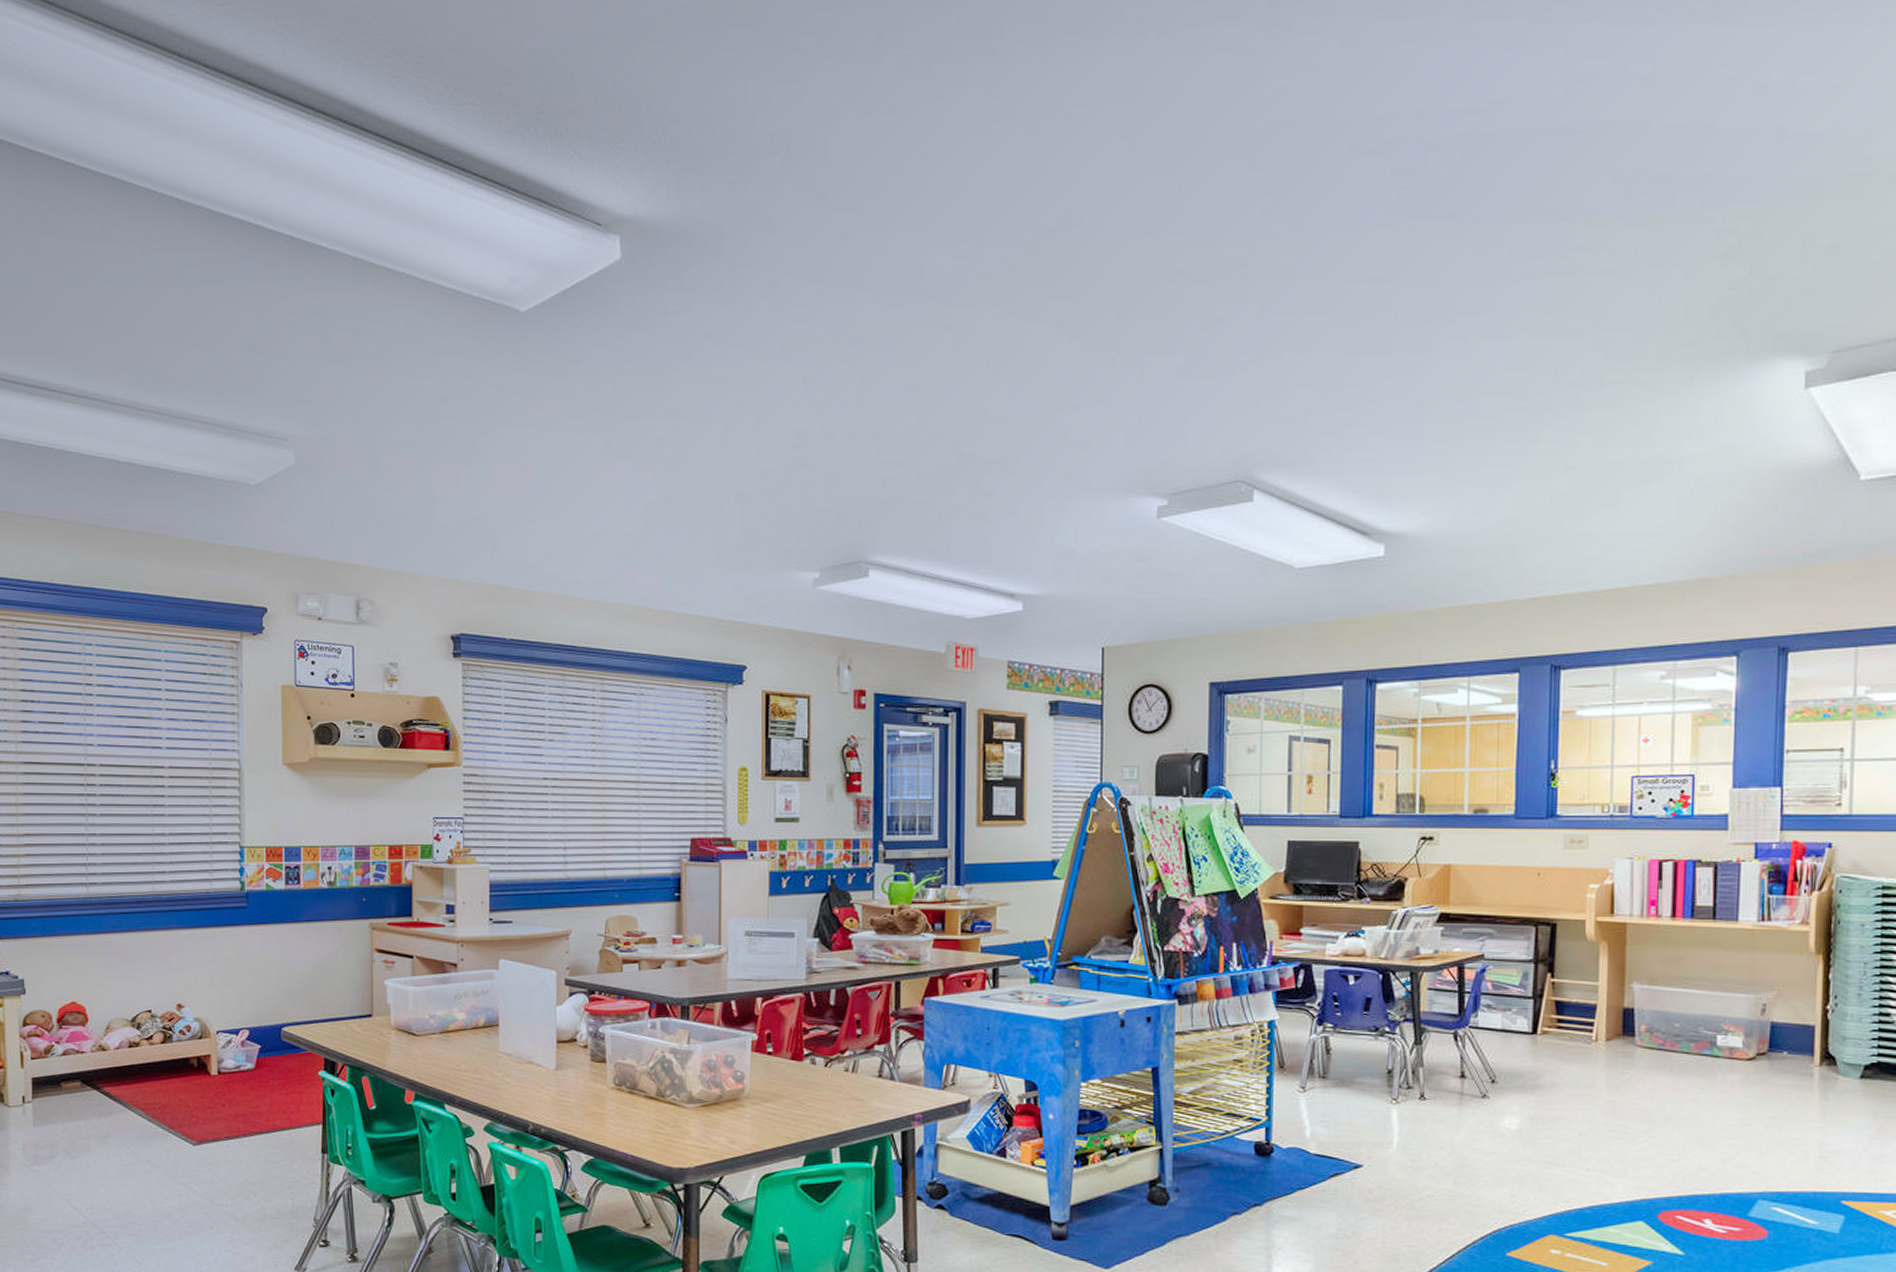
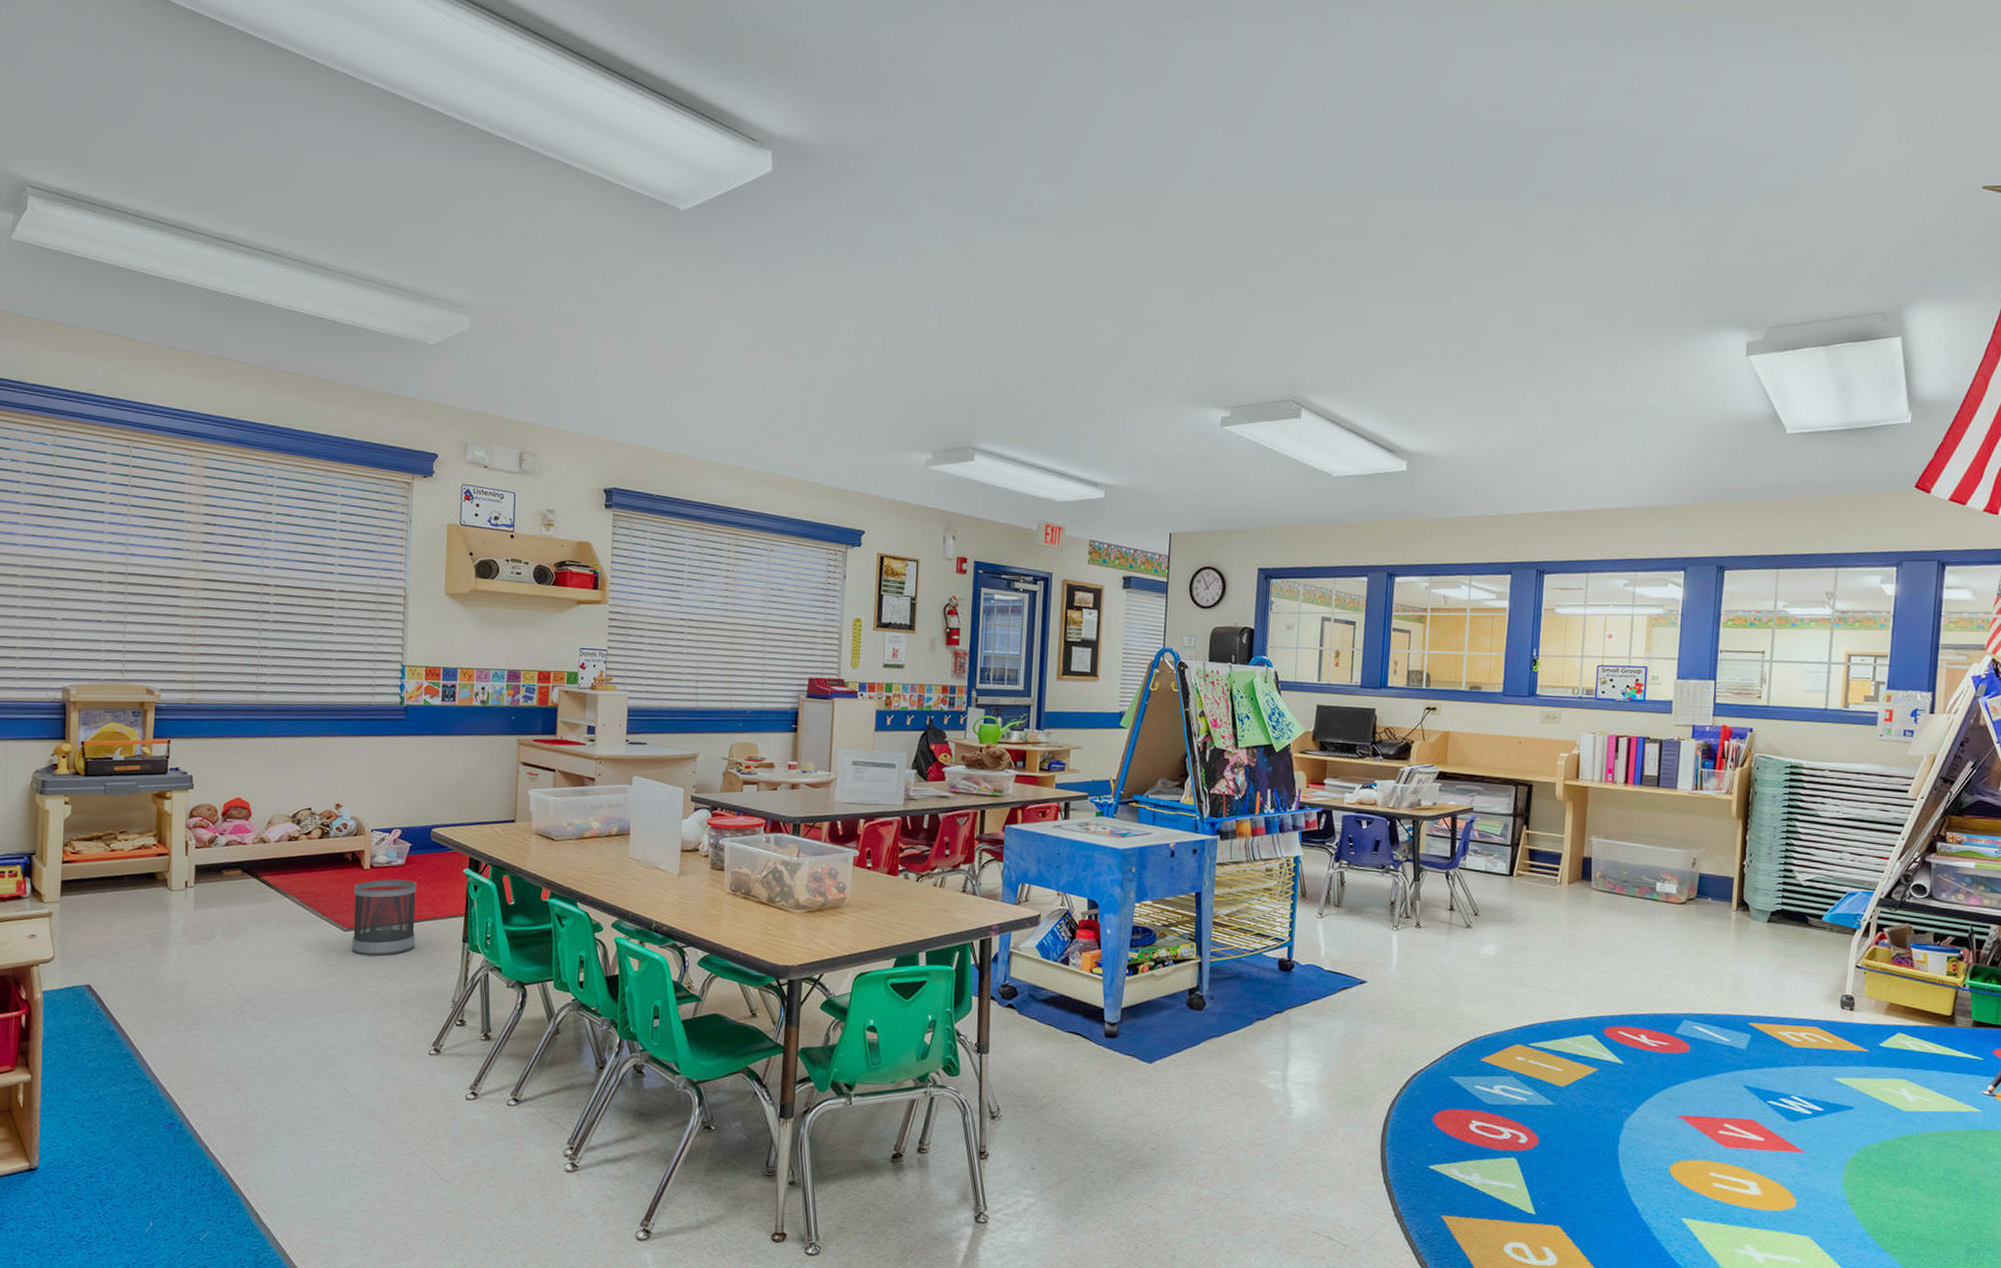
wastebasket: none [201,1086,270,1171] -> present [351,879,416,956]

